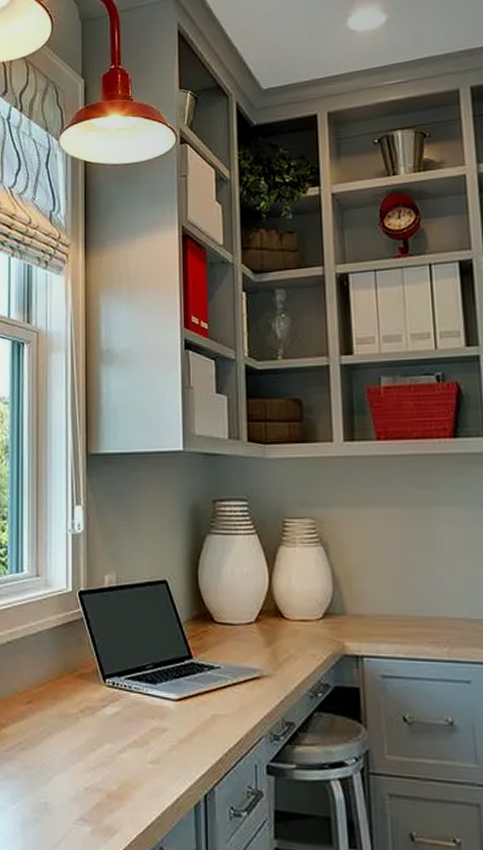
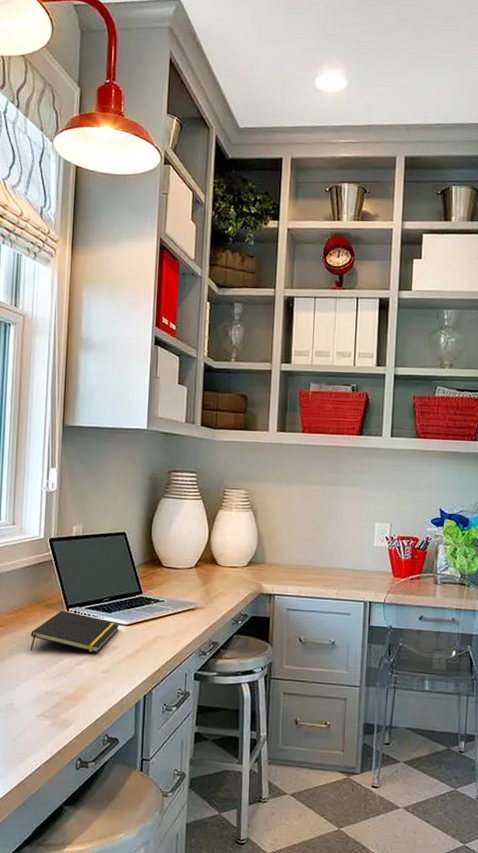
notepad: none [63,681,168,737] -> present [30,610,120,653]

